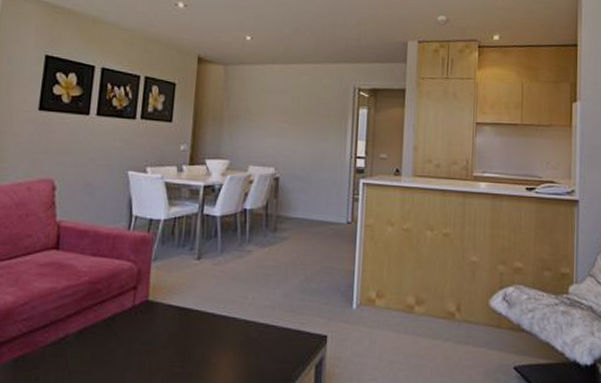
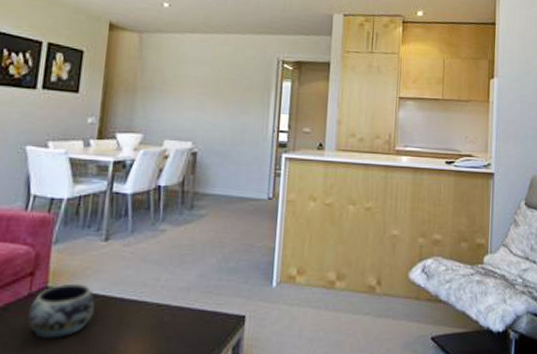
decorative bowl: none [132,297,190,349] -> present [27,283,95,340]

